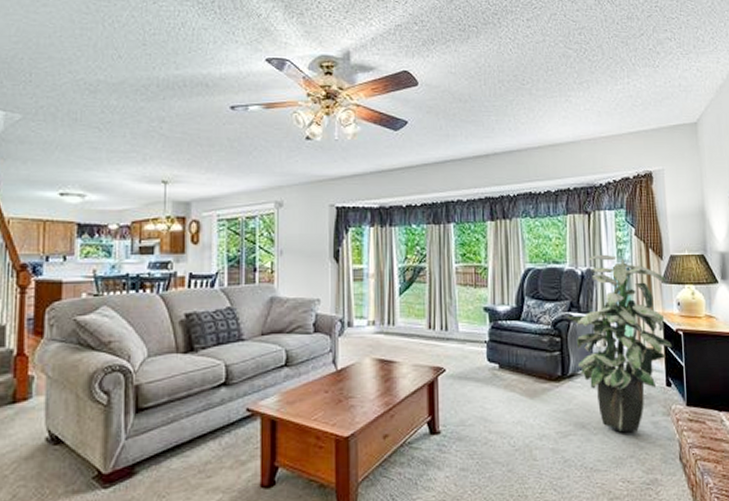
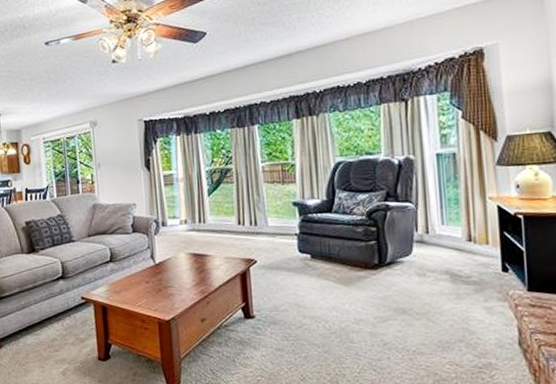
indoor plant: present [567,254,673,433] -> none [383,140,511,318]

